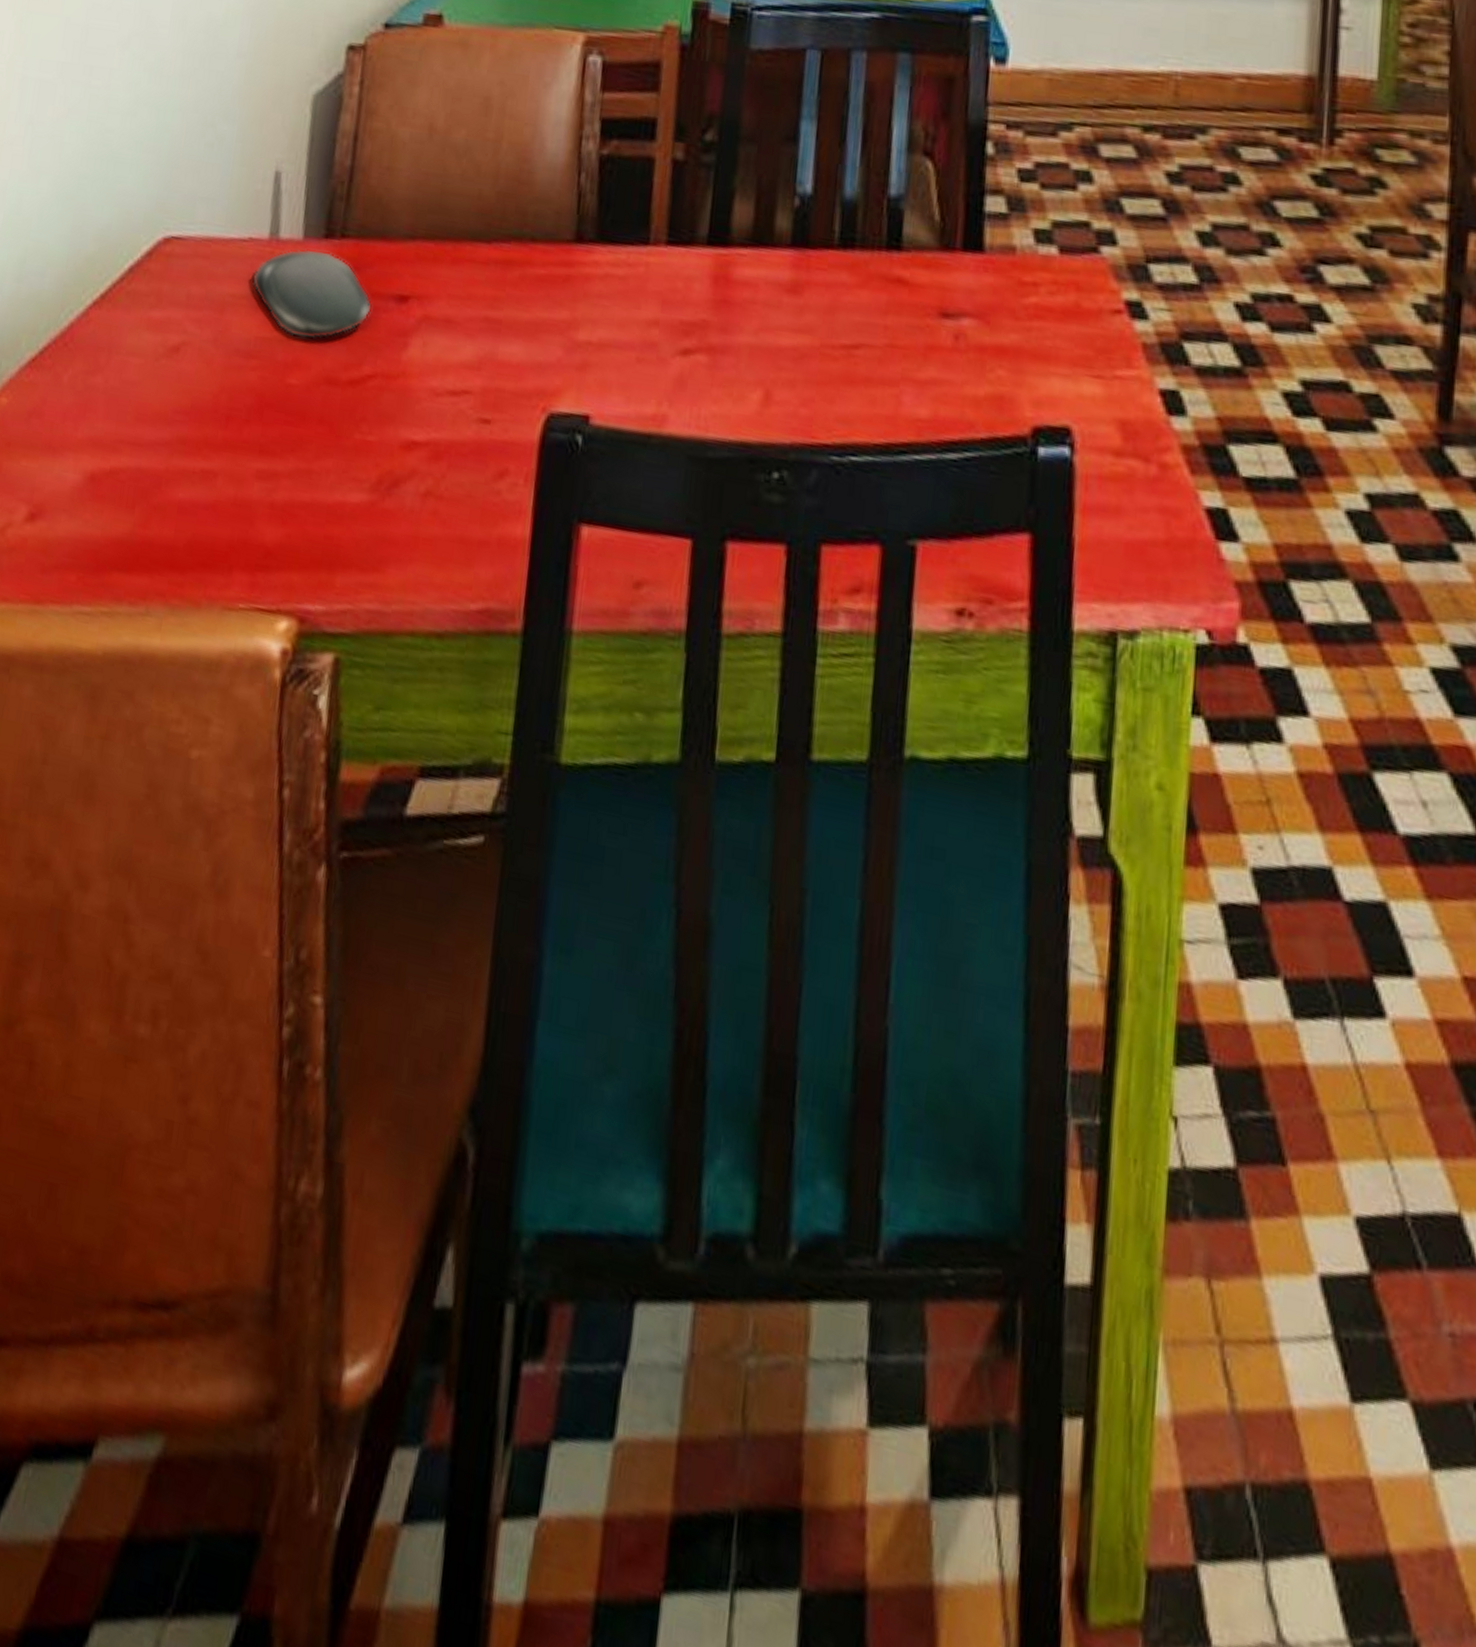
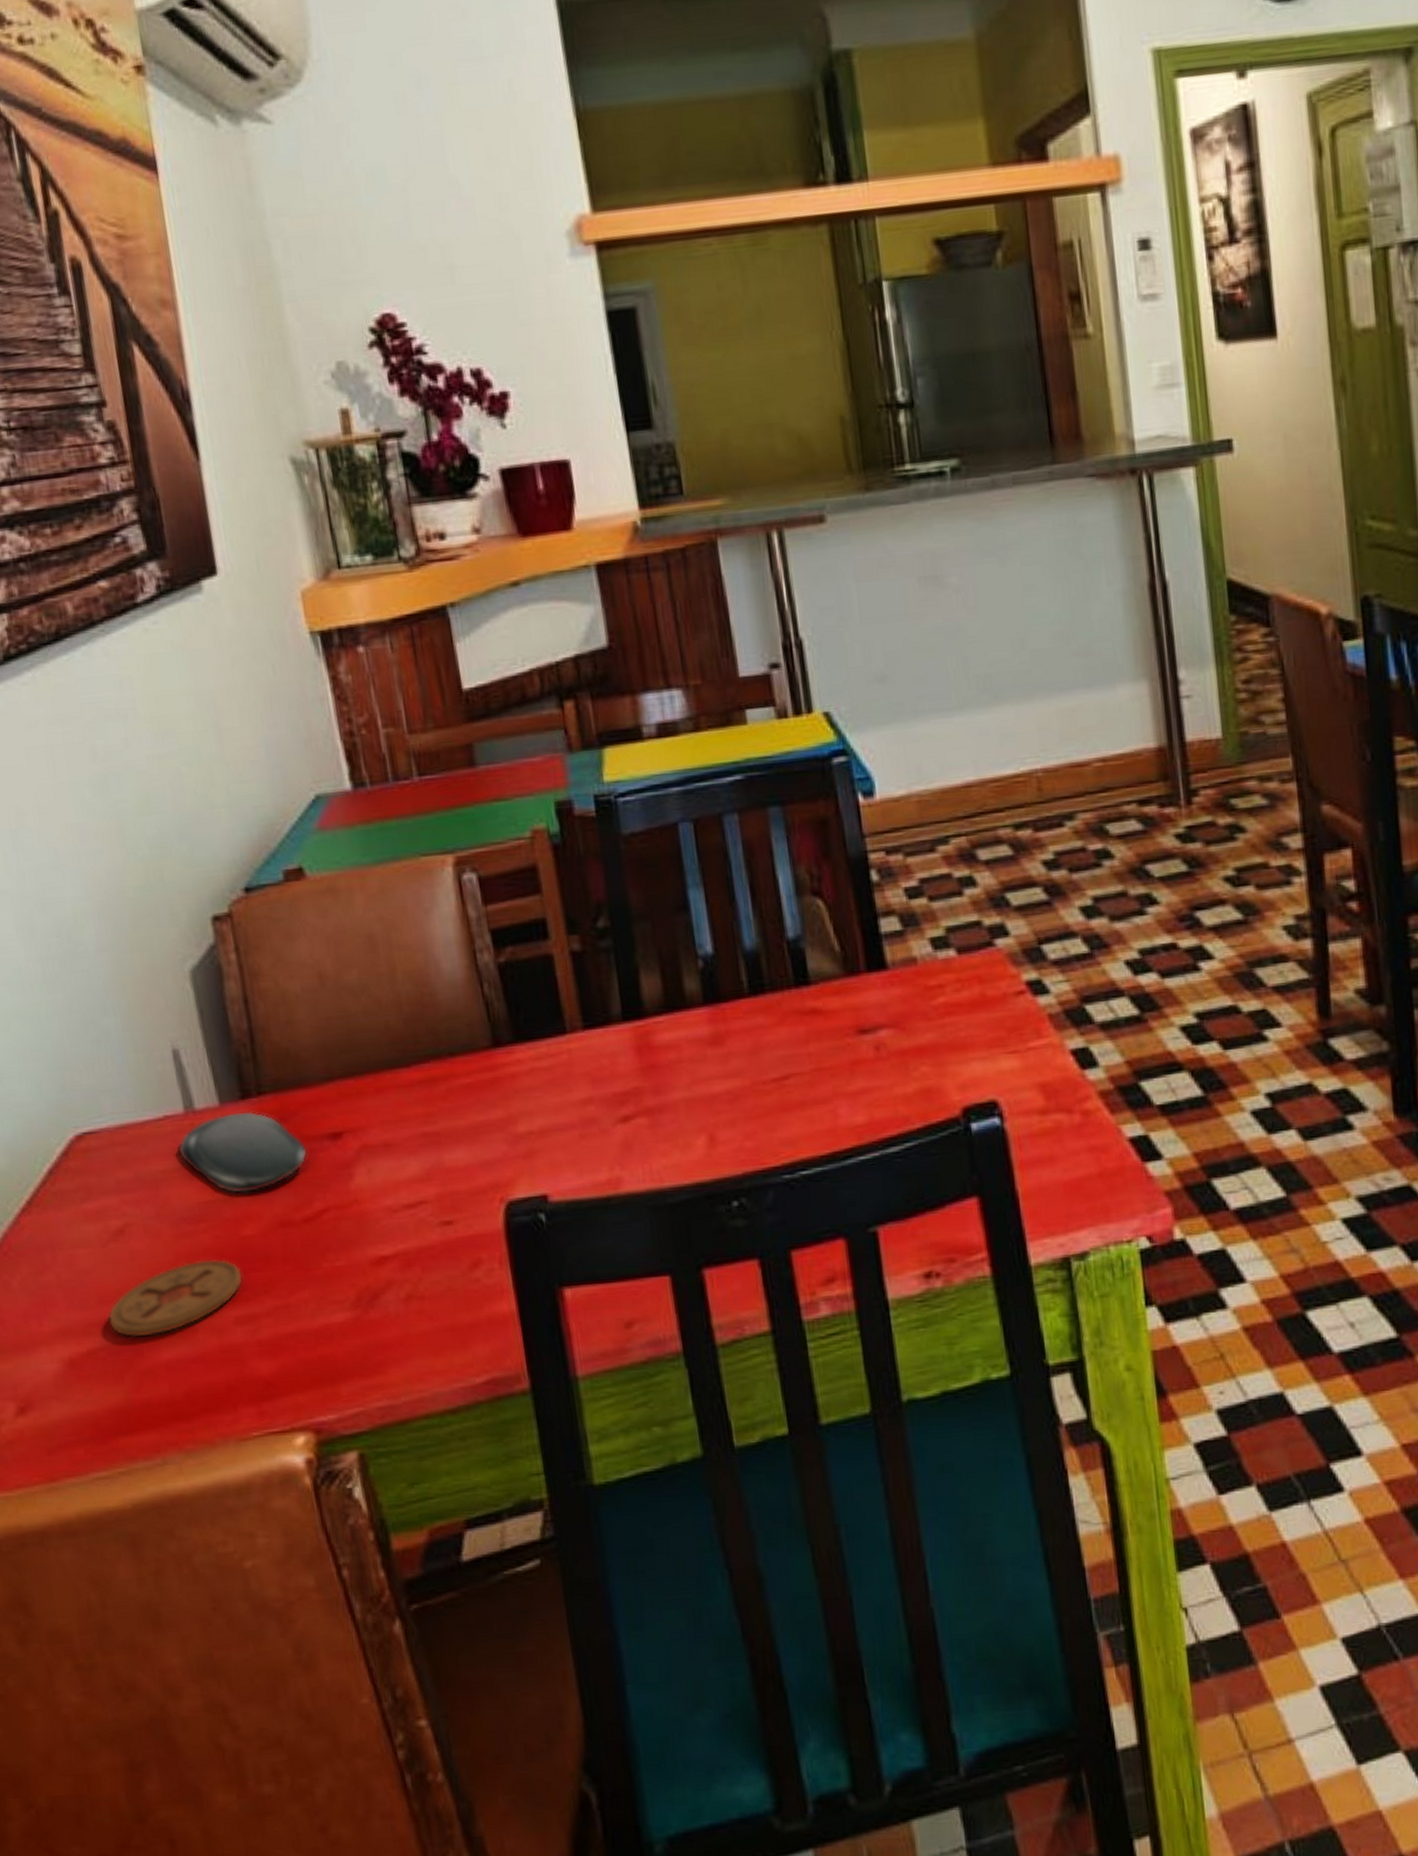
coaster: none [138,398,277,470] -> present [107,1258,243,1338]

